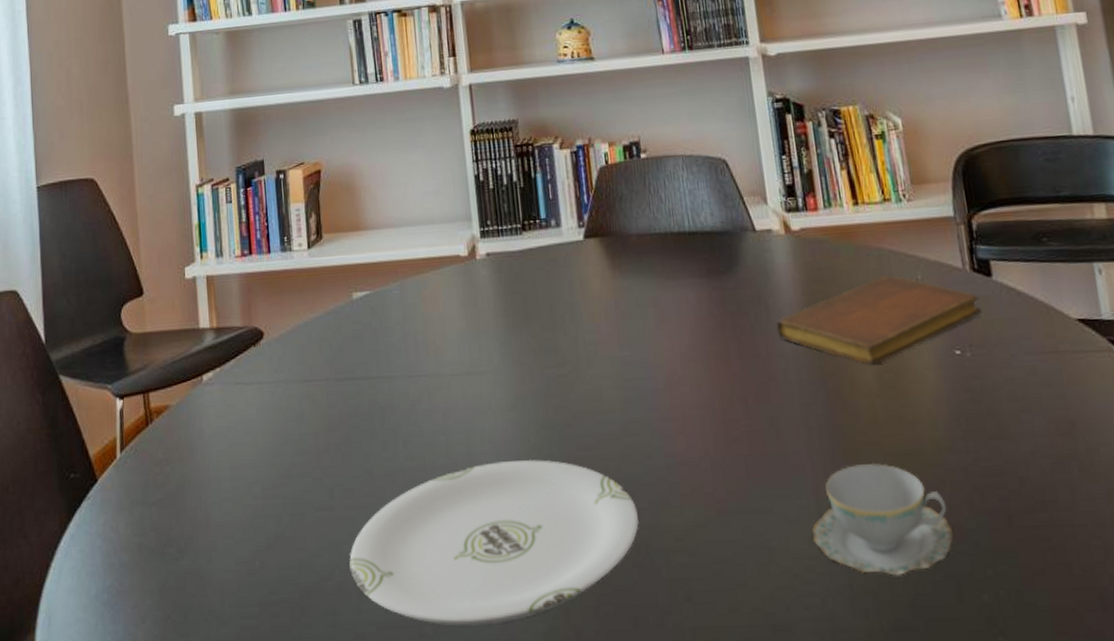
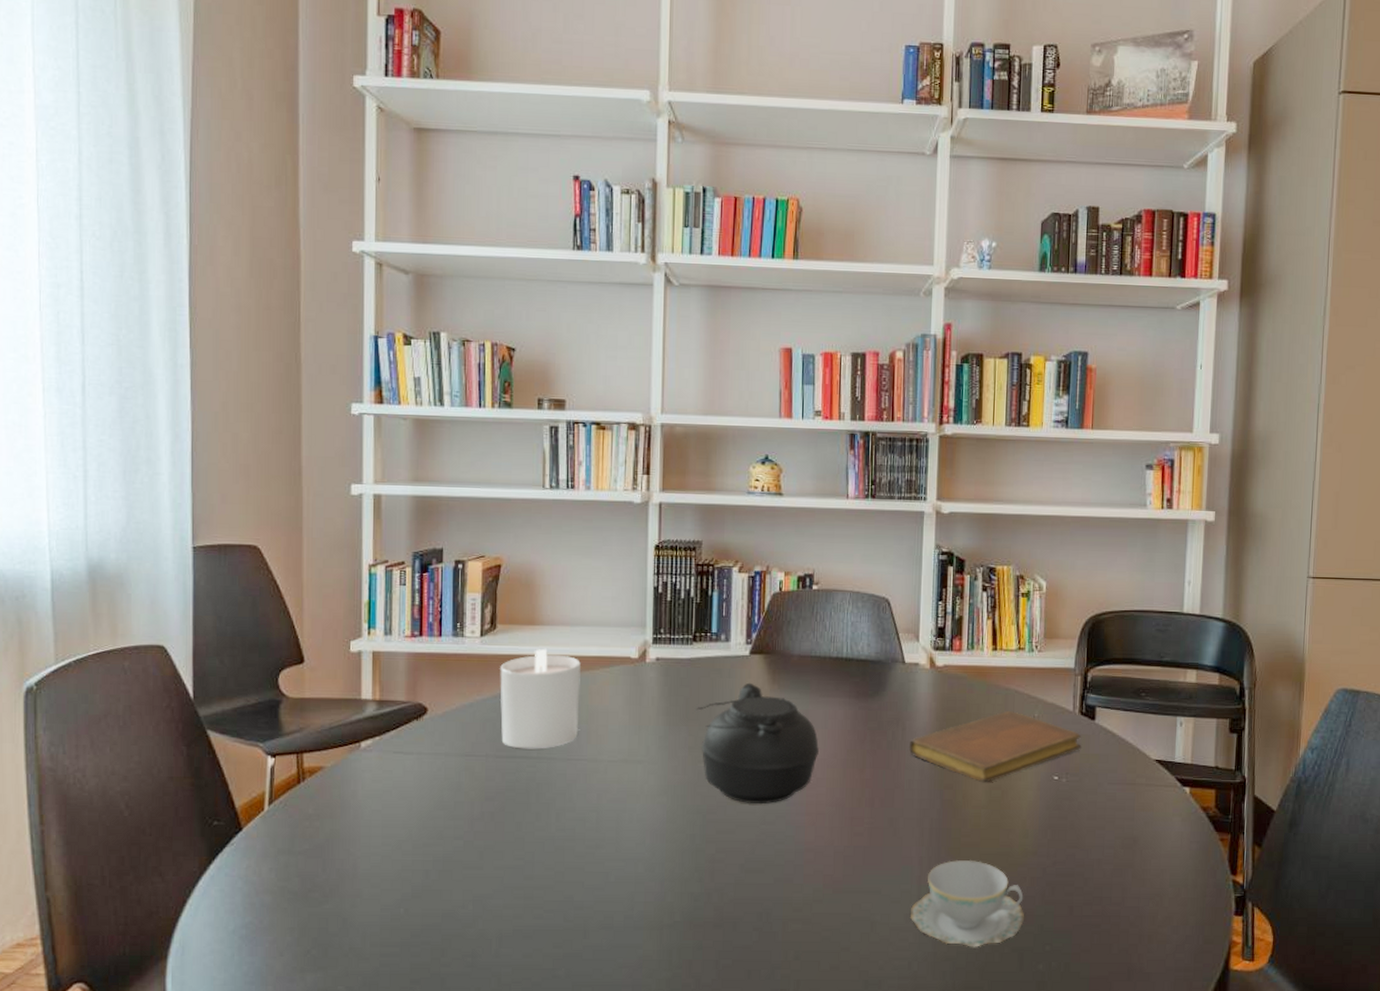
candle: none [330,254,416,369] -> present [500,648,581,749]
plate: present [349,459,639,626] -> none [492,837,764,971]
teapot: none [535,271,676,413] -> present [696,682,820,805]

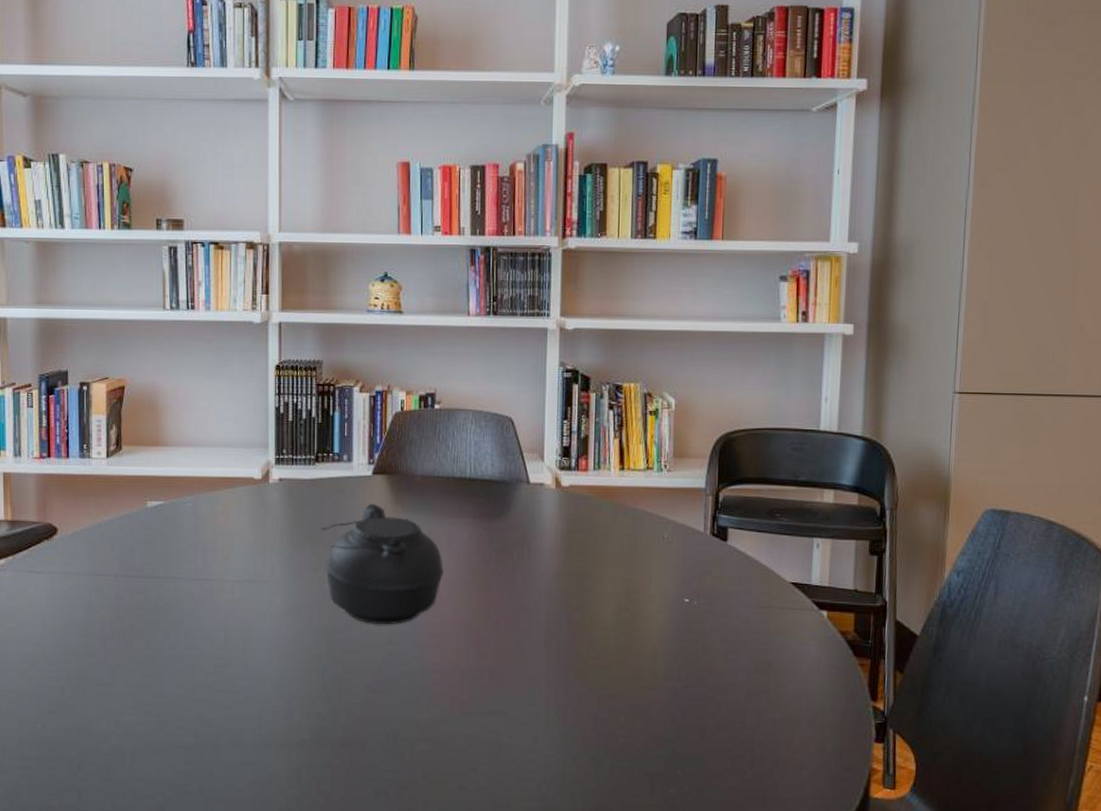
candle: present [500,648,581,749] -> none [126,469,205,569]
notebook: present [908,711,1081,783] -> none [534,532,713,605]
teacup: present [909,859,1025,947] -> none [538,682,656,771]

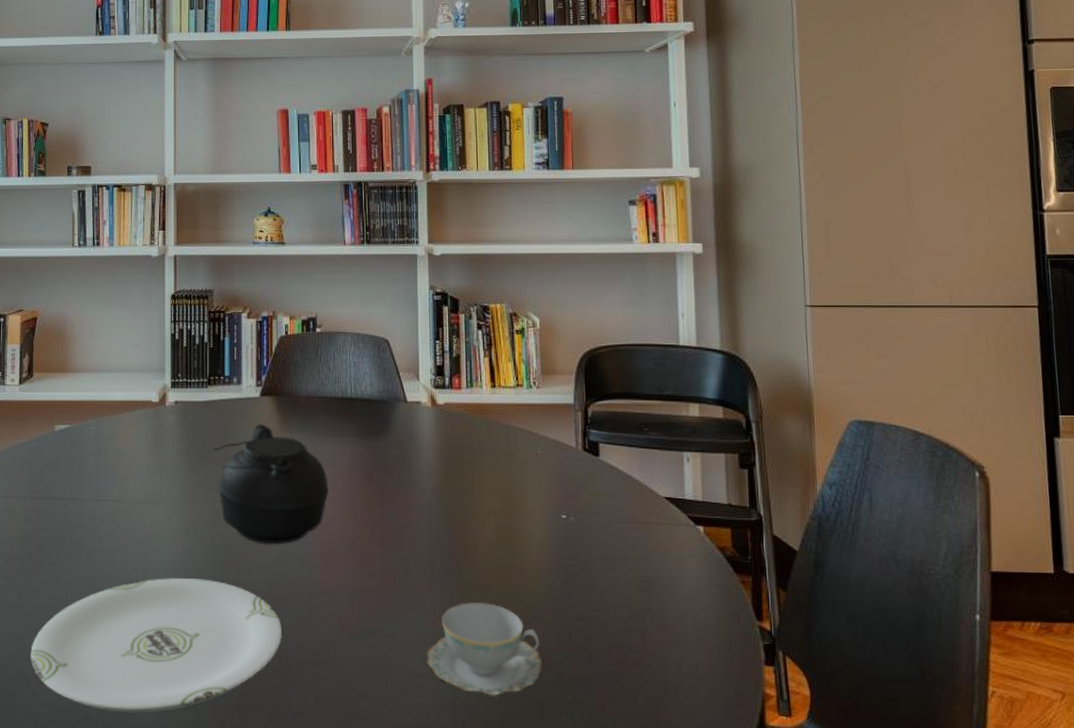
plate: none [126,657,391,788] -> present [30,577,282,714]
teacup: none [538,682,656,771] -> present [426,602,543,696]

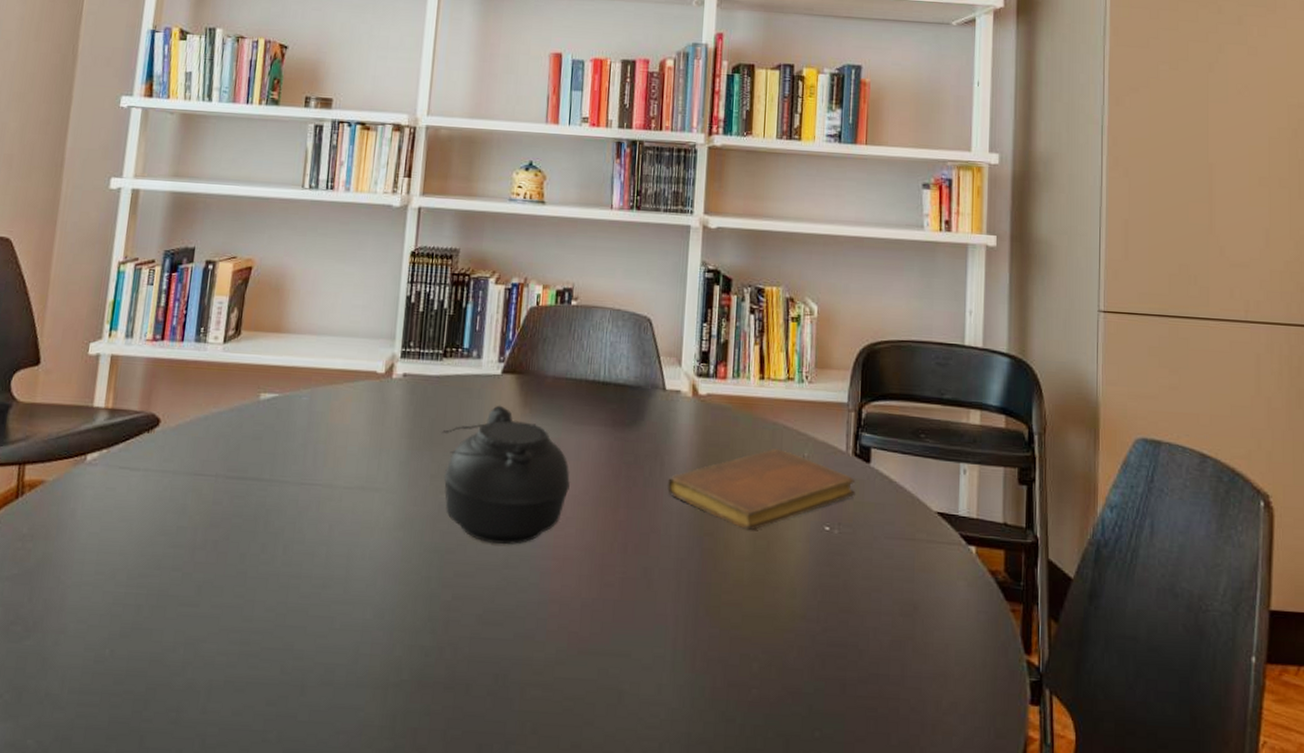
plate: present [30,577,282,714] -> none [203,578,502,738]
notebook: none [415,448,587,522] -> present [666,449,855,531]
teacup: present [426,602,543,696] -> none [662,621,792,729]

